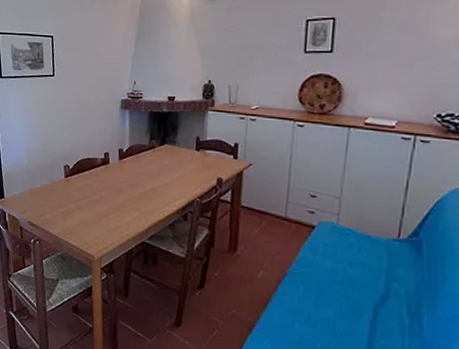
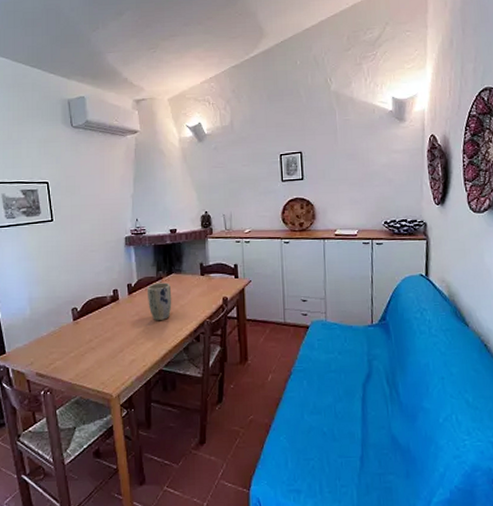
plant pot: none [137,151,163,192] -> present [148,282,172,321]

